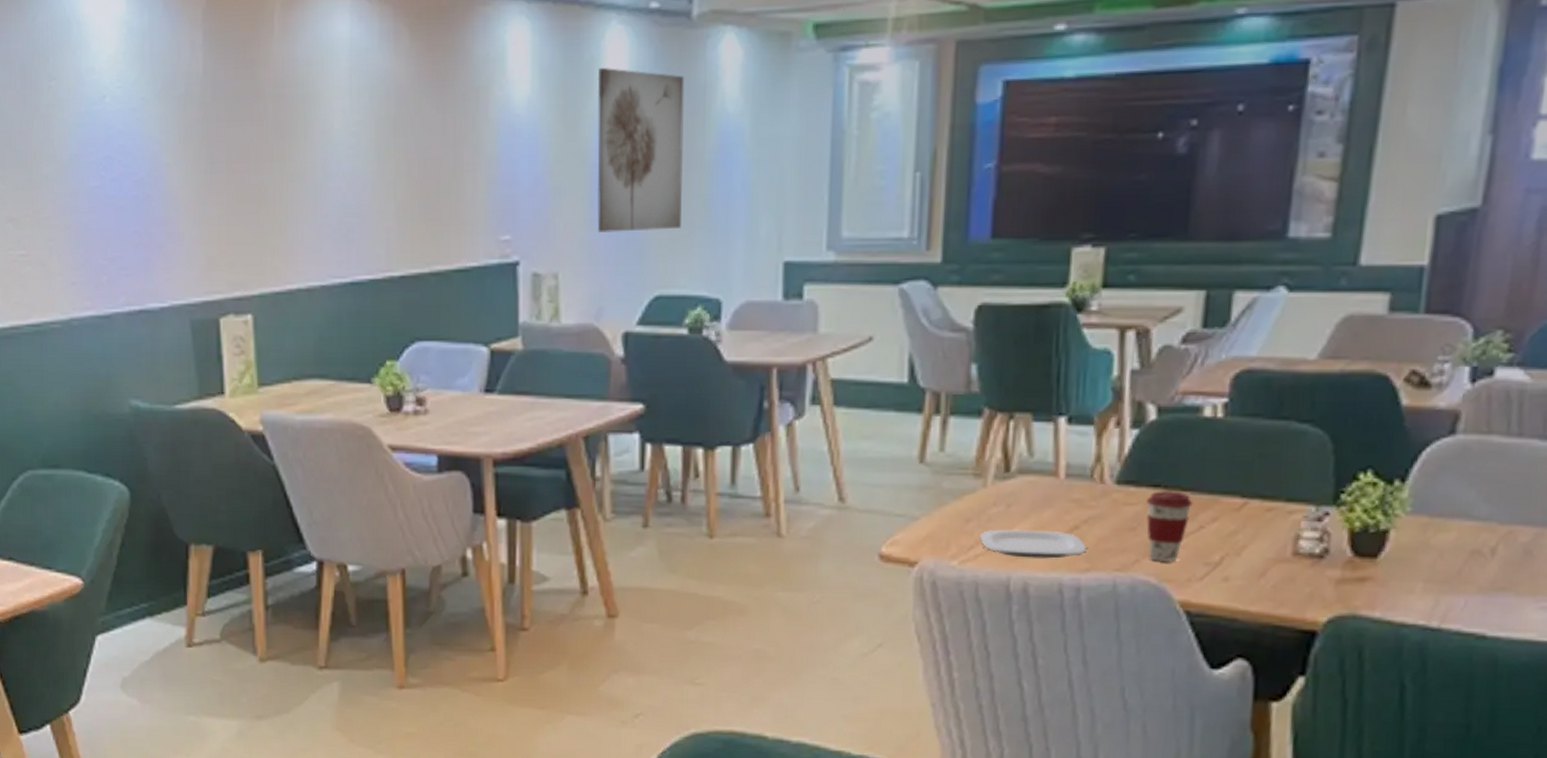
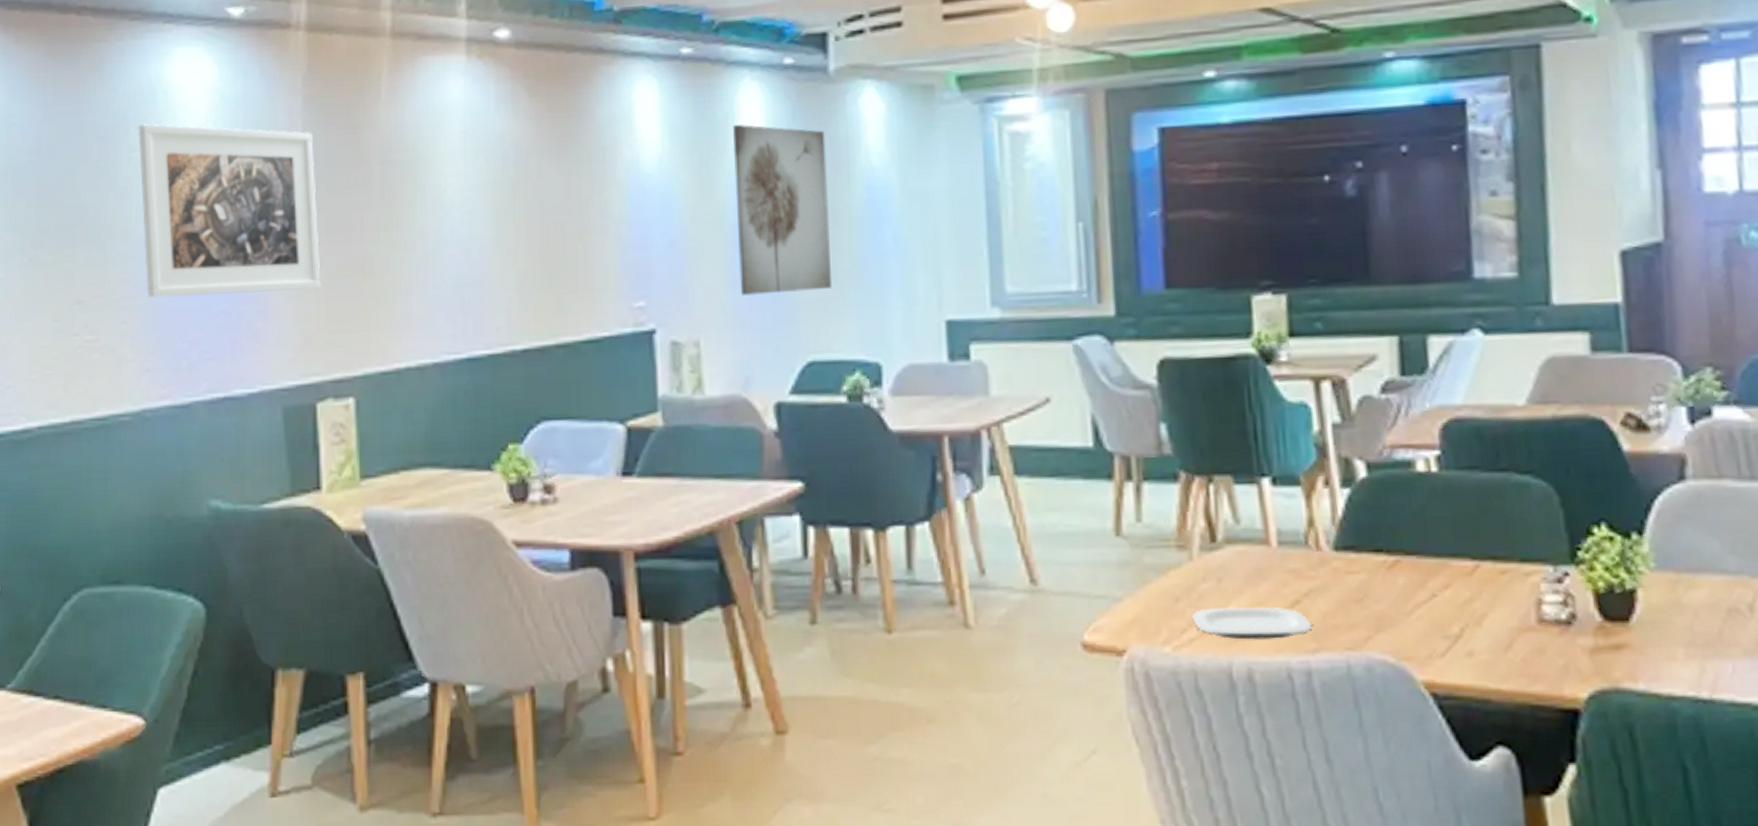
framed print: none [55,54,222,219] -> present [137,123,321,299]
coffee cup: present [1146,491,1193,563] -> none [1370,555,1421,638]

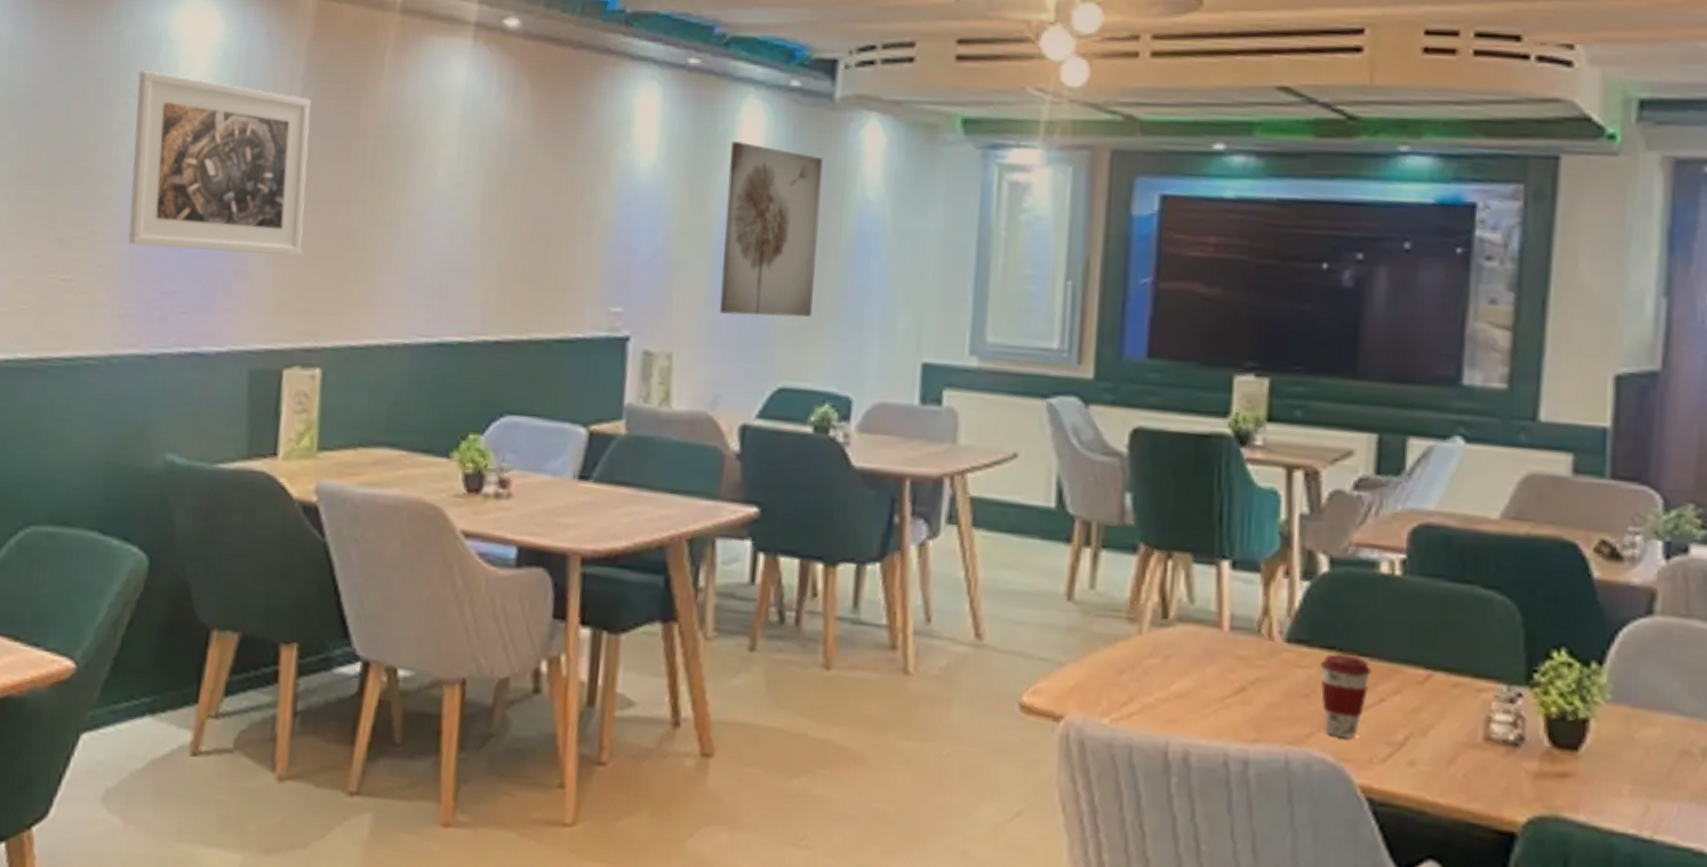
plate: present [1192,607,1312,640] -> none [1134,684,1254,724]
coffee cup: none [1370,555,1421,638] -> present [1320,653,1372,738]

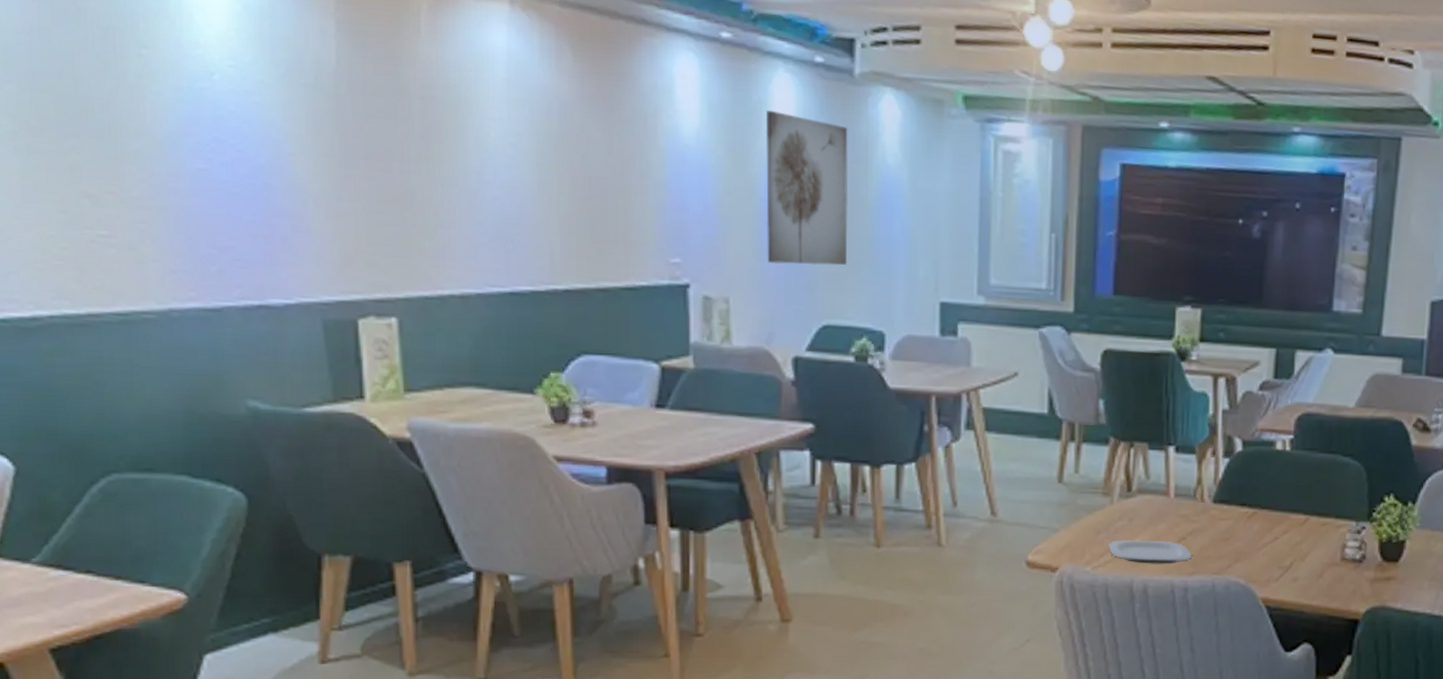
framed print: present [128,71,311,256] -> none [147,21,360,212]
plate: none [1134,684,1254,724] -> present [1108,539,1191,564]
coffee cup: present [1320,653,1372,738] -> none [1235,508,1270,567]

